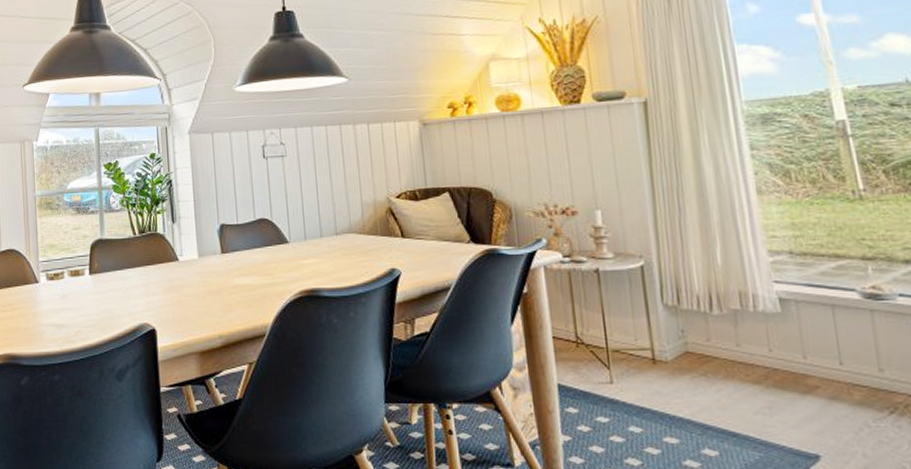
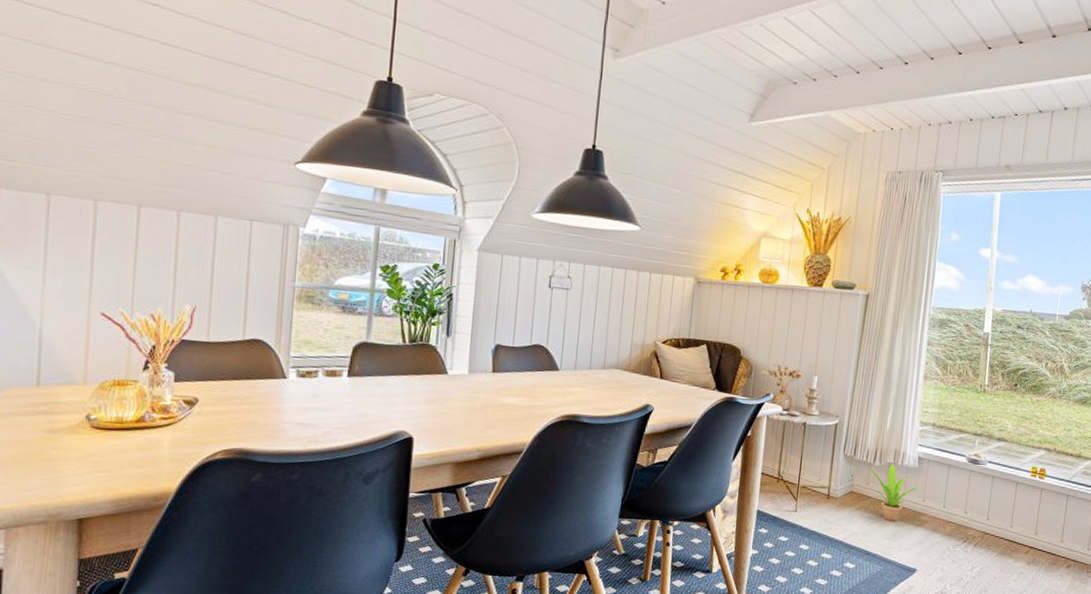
potted plant: none [705,309,790,388] -> present [869,463,918,521]

